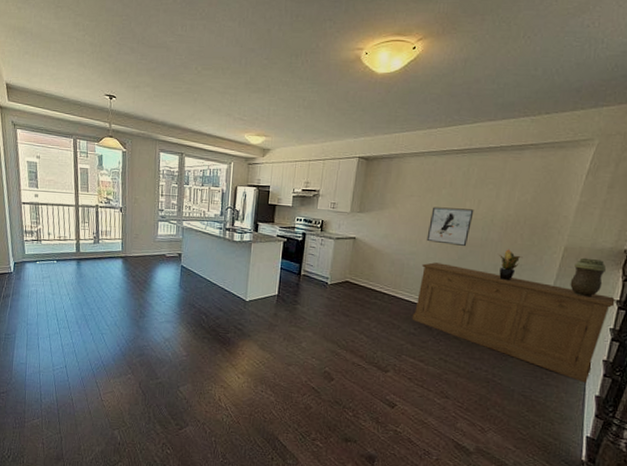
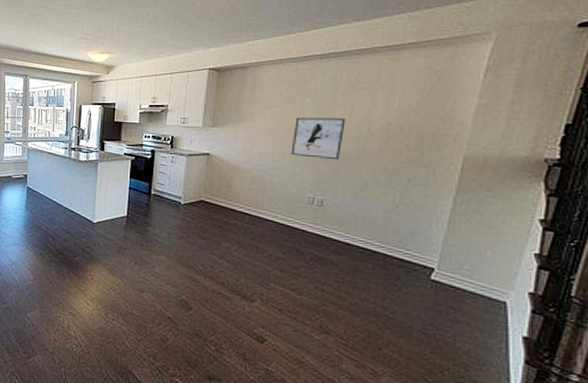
sideboard: present [411,262,615,383] -> none [279,178,538,321]
potted plant: present [498,249,523,281] -> none [379,161,410,198]
decorative urn: present [570,257,607,297] -> none [475,169,523,216]

